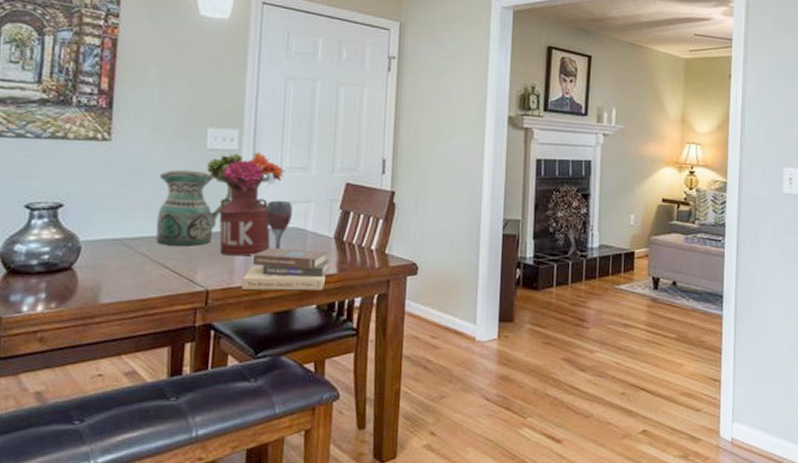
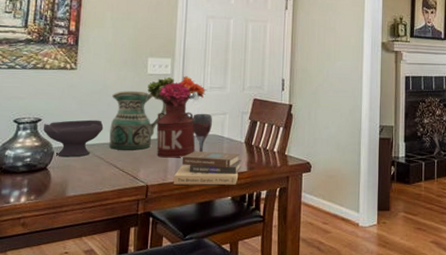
bowl: none [67,206,148,254] -> present [44,120,104,157]

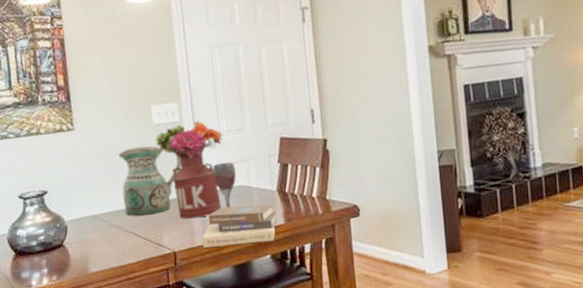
bowl: present [44,120,104,157] -> none [51,184,116,231]

